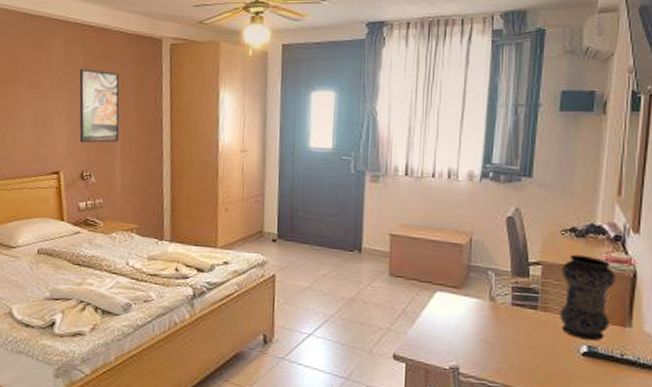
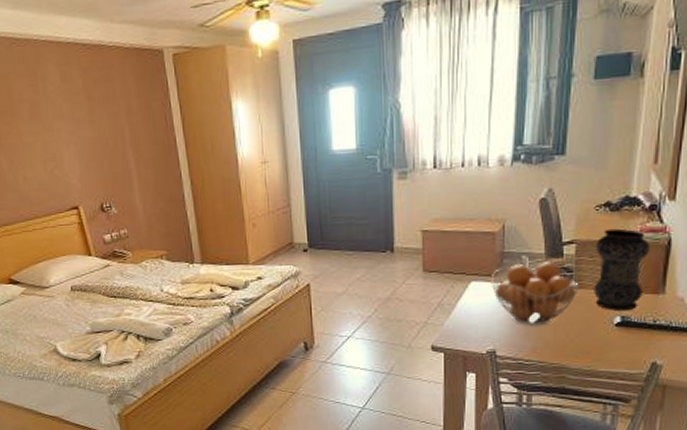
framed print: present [79,69,120,144] -> none [80,93,134,174]
fruit basket: none [456,279,545,346] -> present [491,262,579,326]

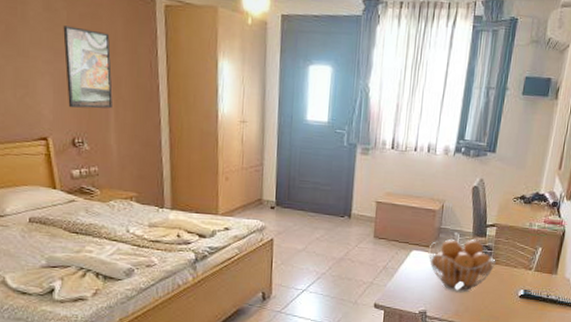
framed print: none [80,93,134,174] -> present [63,25,113,109]
vase: present [594,228,651,312] -> none [506,217,551,286]

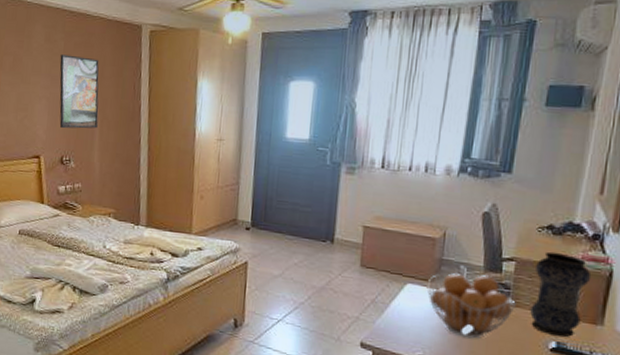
vase: none [506,217,551,286] -> present [530,251,592,338]

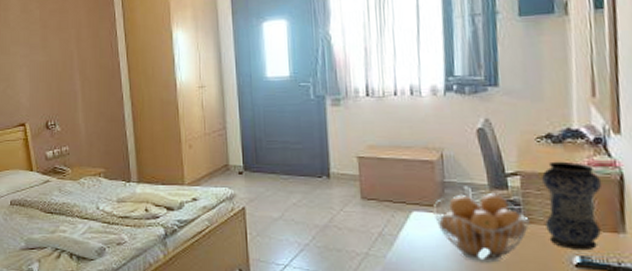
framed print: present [59,54,99,129] -> none [37,22,79,94]

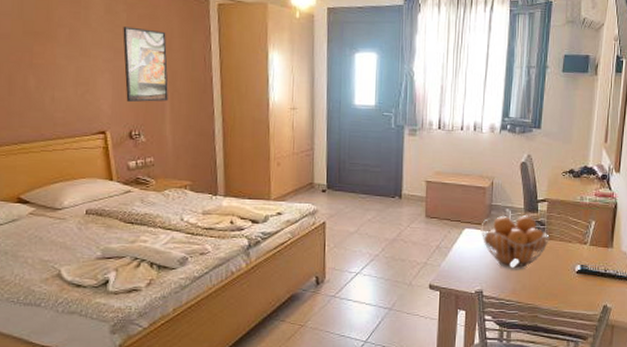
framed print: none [37,22,79,94] -> present [123,26,168,103]
vase: present [542,161,603,251] -> none [560,191,603,261]

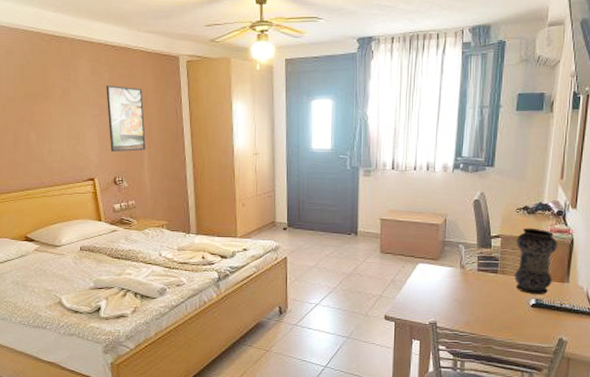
fruit basket: present [480,215,550,270] -> none [434,251,503,303]
vase: none [560,191,603,261] -> present [514,227,558,295]

